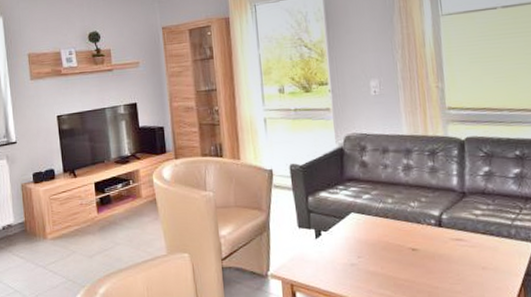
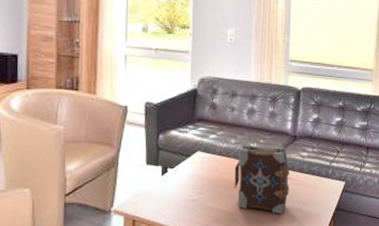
book: none [394,202,463,279] -> present [234,143,290,214]

